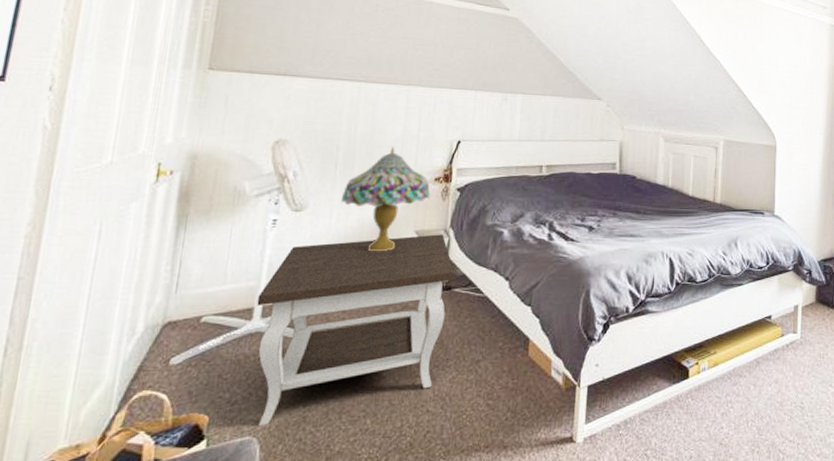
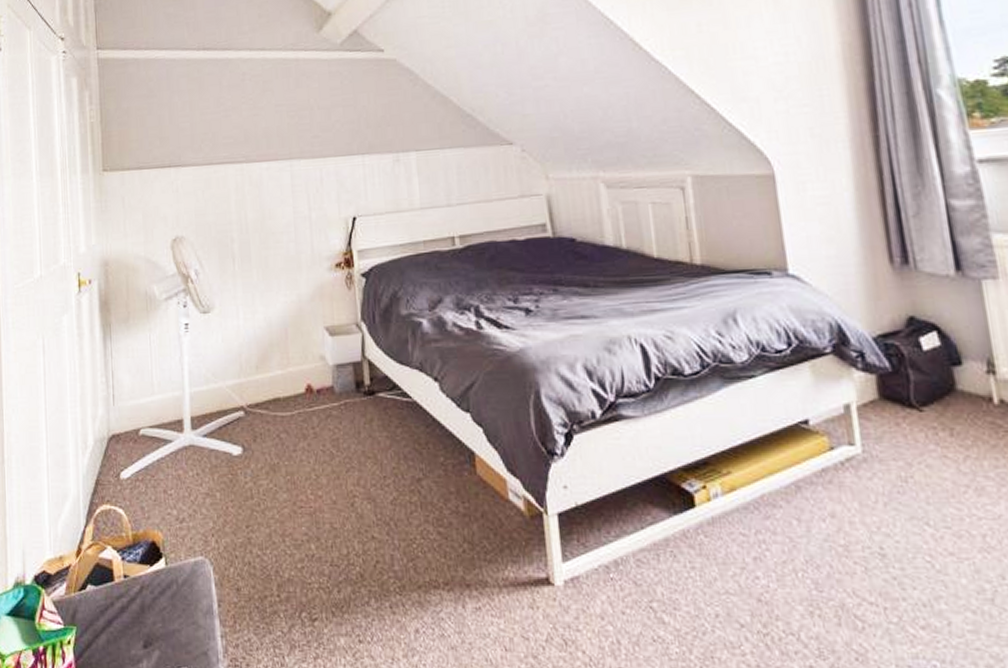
side table: present [257,234,455,426] -> none [185,329,376,546]
table lamp: present [340,147,430,252] -> none [244,233,334,354]

